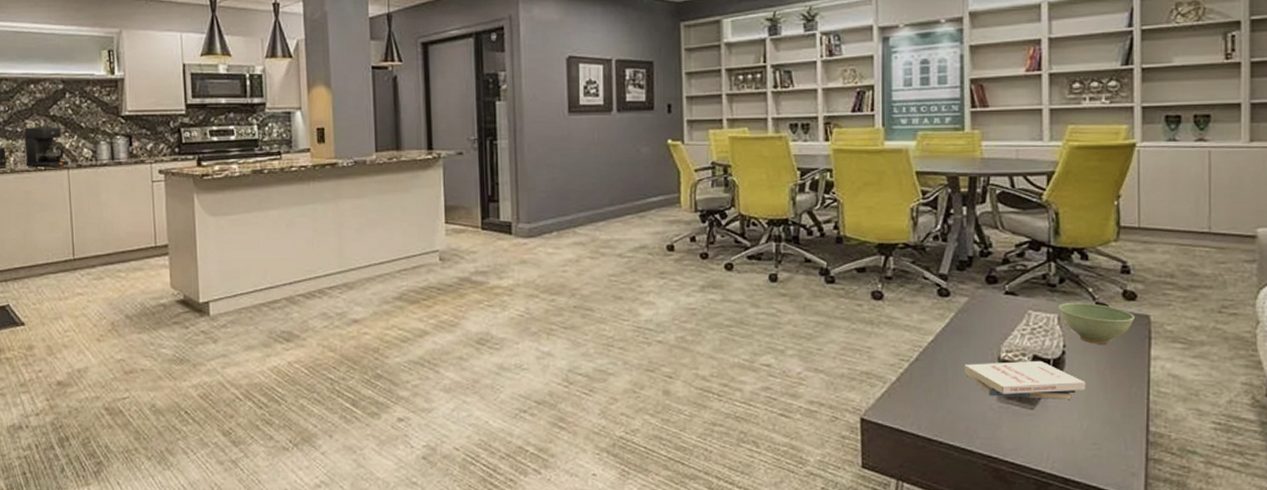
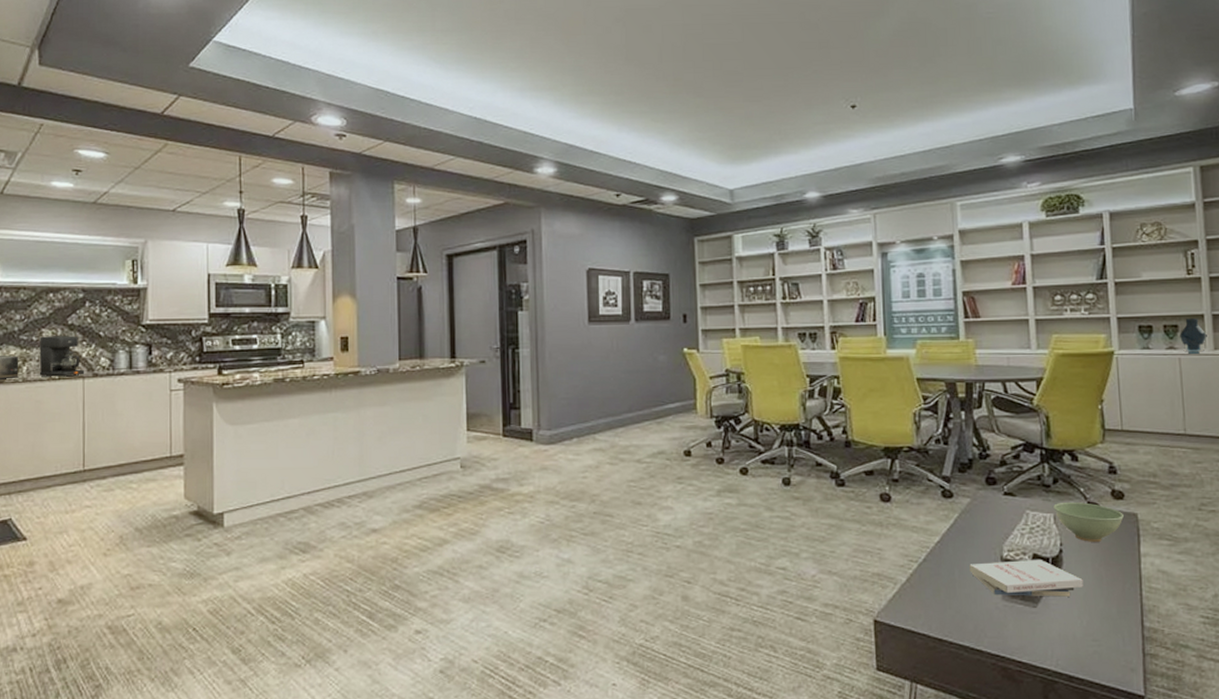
vase: none [1212,108,1242,147] -> present [1180,319,1206,355]

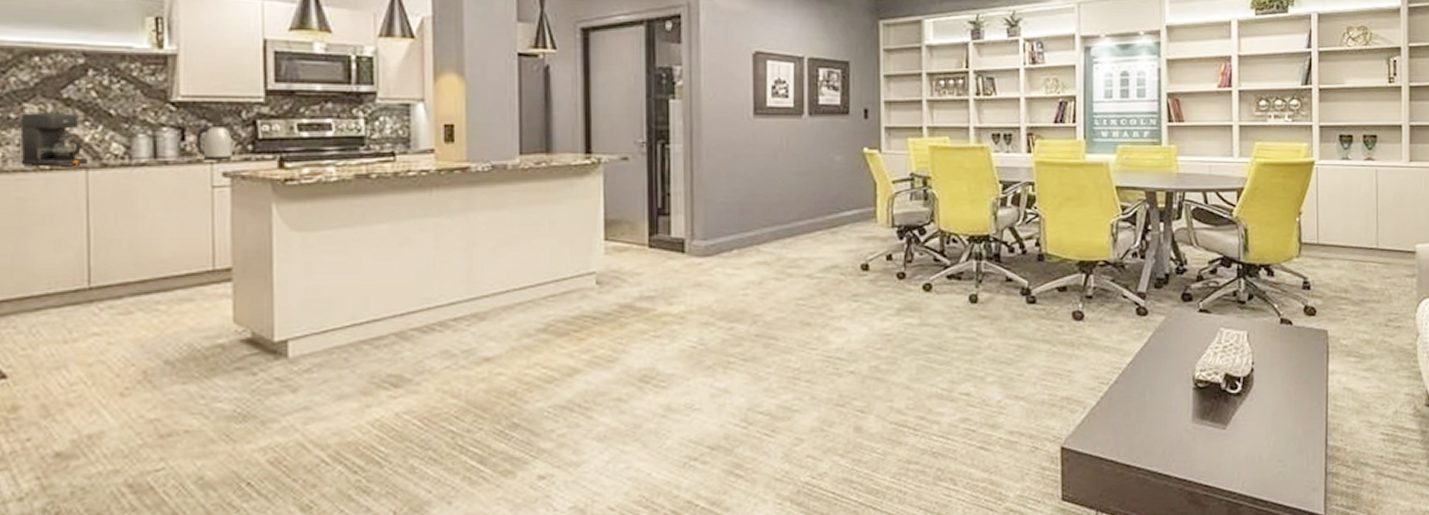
kettle: none [159,342,185,370] -> present [195,125,233,160]
books: present [969,559,1083,597] -> none [1161,378,1272,418]
bowl: present [1053,501,1124,542] -> none [1247,318,1314,360]
vase: present [1180,319,1206,355] -> none [1378,129,1403,167]

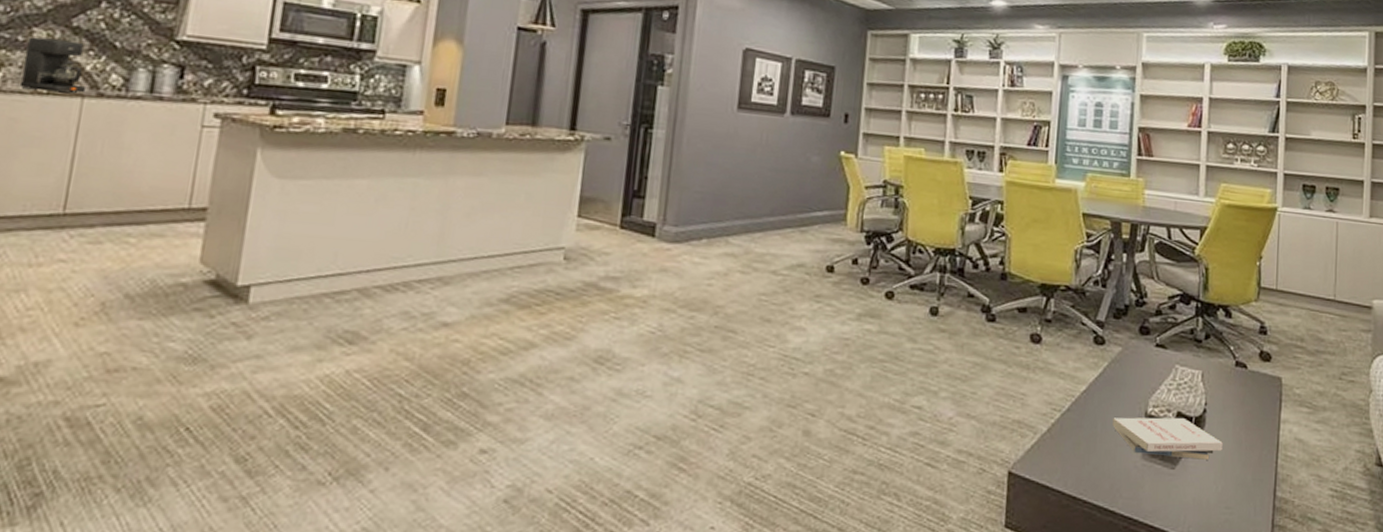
kettle: present [195,125,233,160] -> none [192,67,230,102]
books: none [1161,378,1272,418] -> present [1113,417,1223,460]

